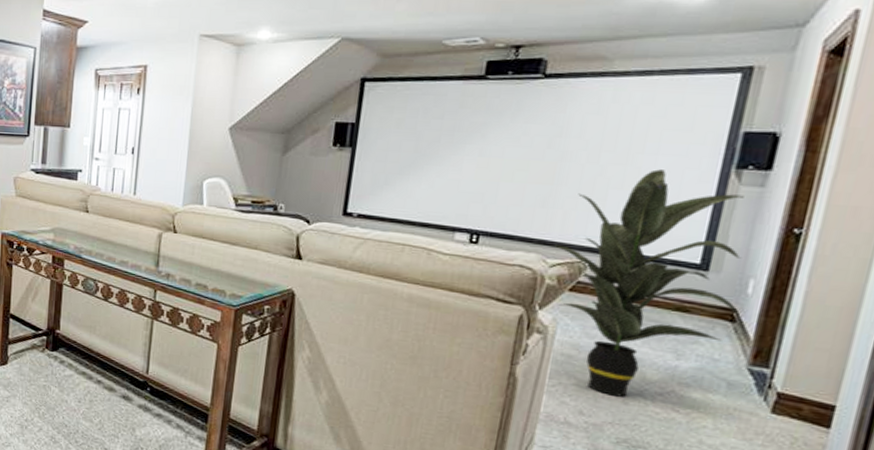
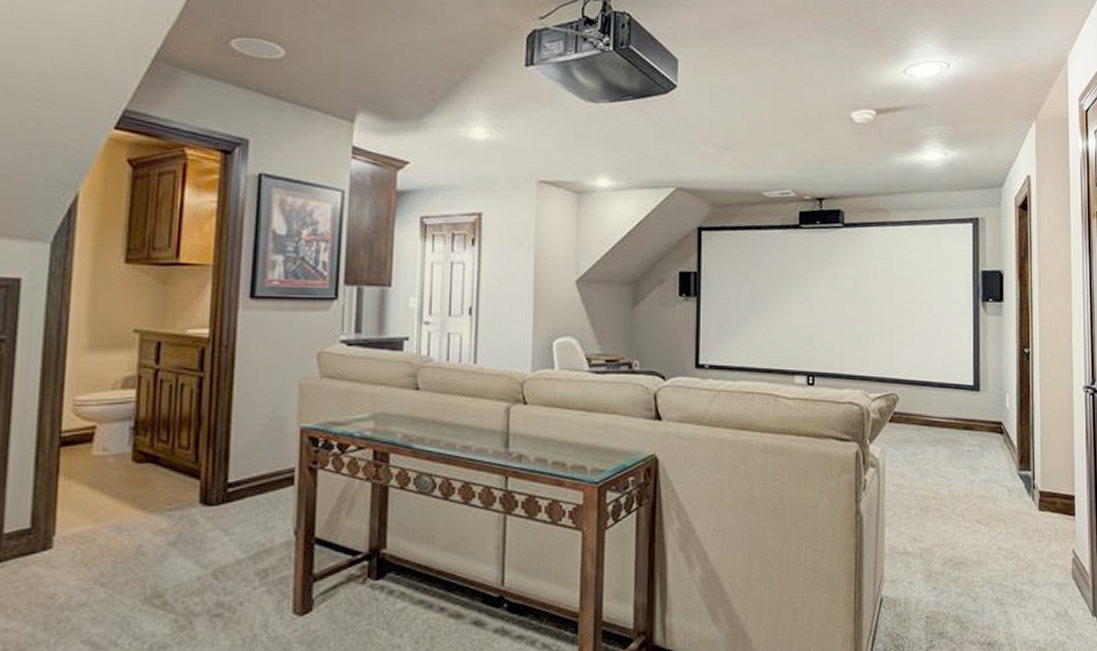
indoor plant: present [555,169,744,397] -> none [873,305,1008,518]

